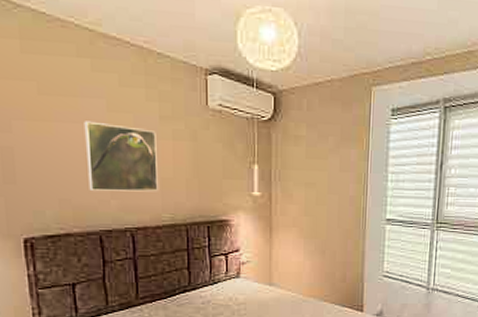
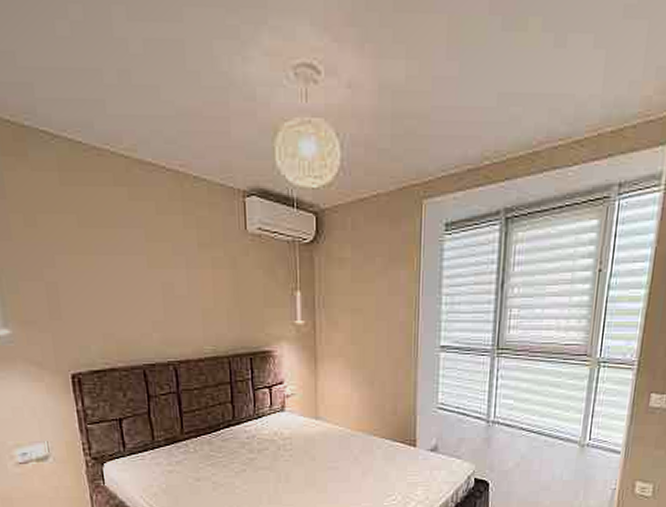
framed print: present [84,121,158,192] -> none [123,252,199,324]

